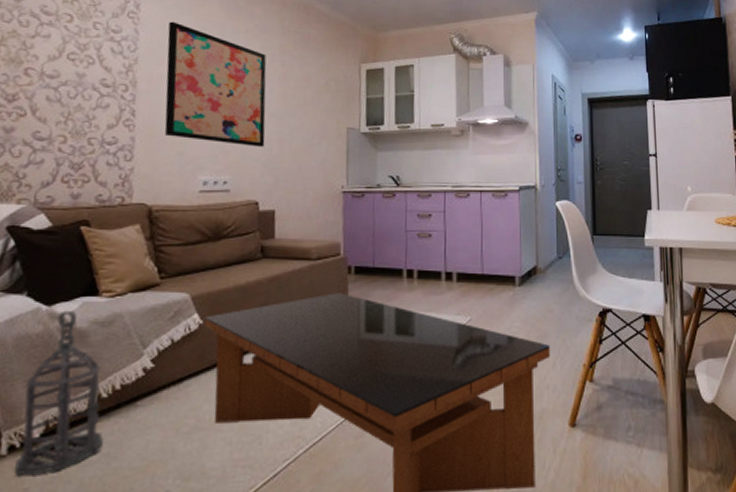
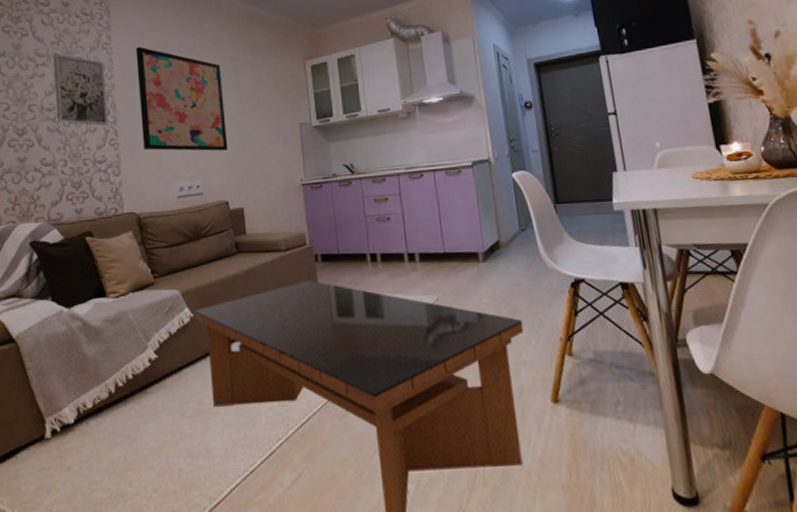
lantern: present [14,310,103,475] -> none [58,311,123,455]
wall art: none [60,14,128,103] -> present [53,53,109,126]

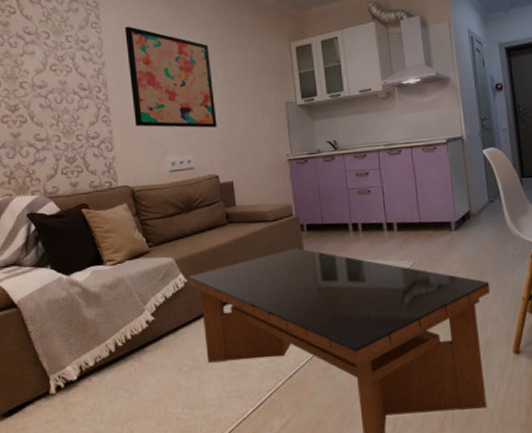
wall art: present [53,53,109,126] -> none [42,32,100,103]

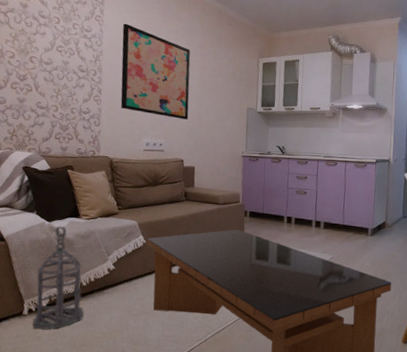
lantern: none [61,277,124,409] -> present [32,226,84,329]

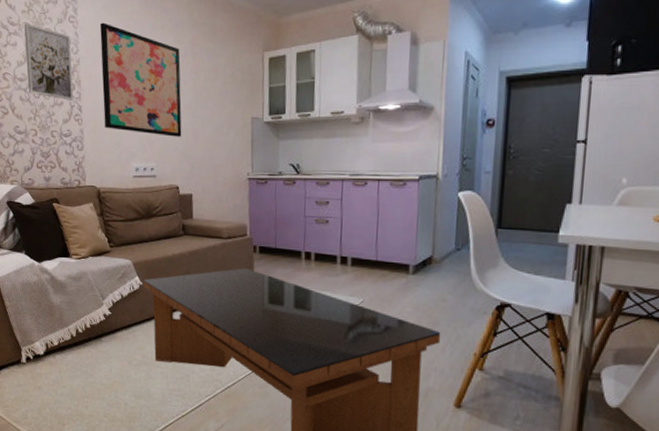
lantern: present [32,226,84,329] -> none [31,266,82,379]
wall art: none [52,17,96,84] -> present [24,23,74,100]

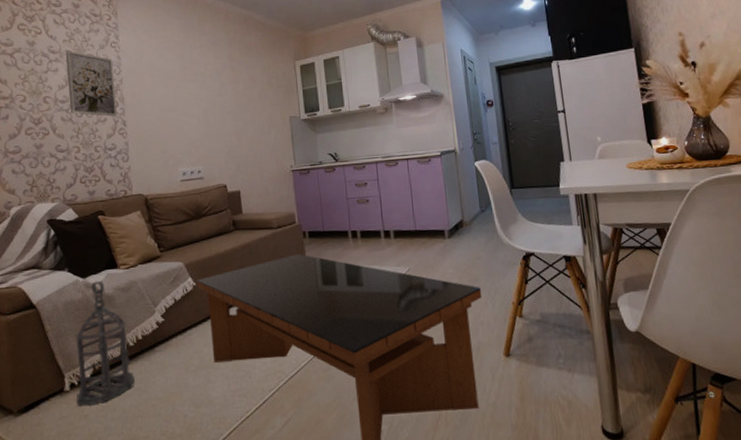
lantern: none [31,266,82,379] -> present [76,280,134,405]
wall art: present [100,22,182,137] -> none [142,45,226,141]

